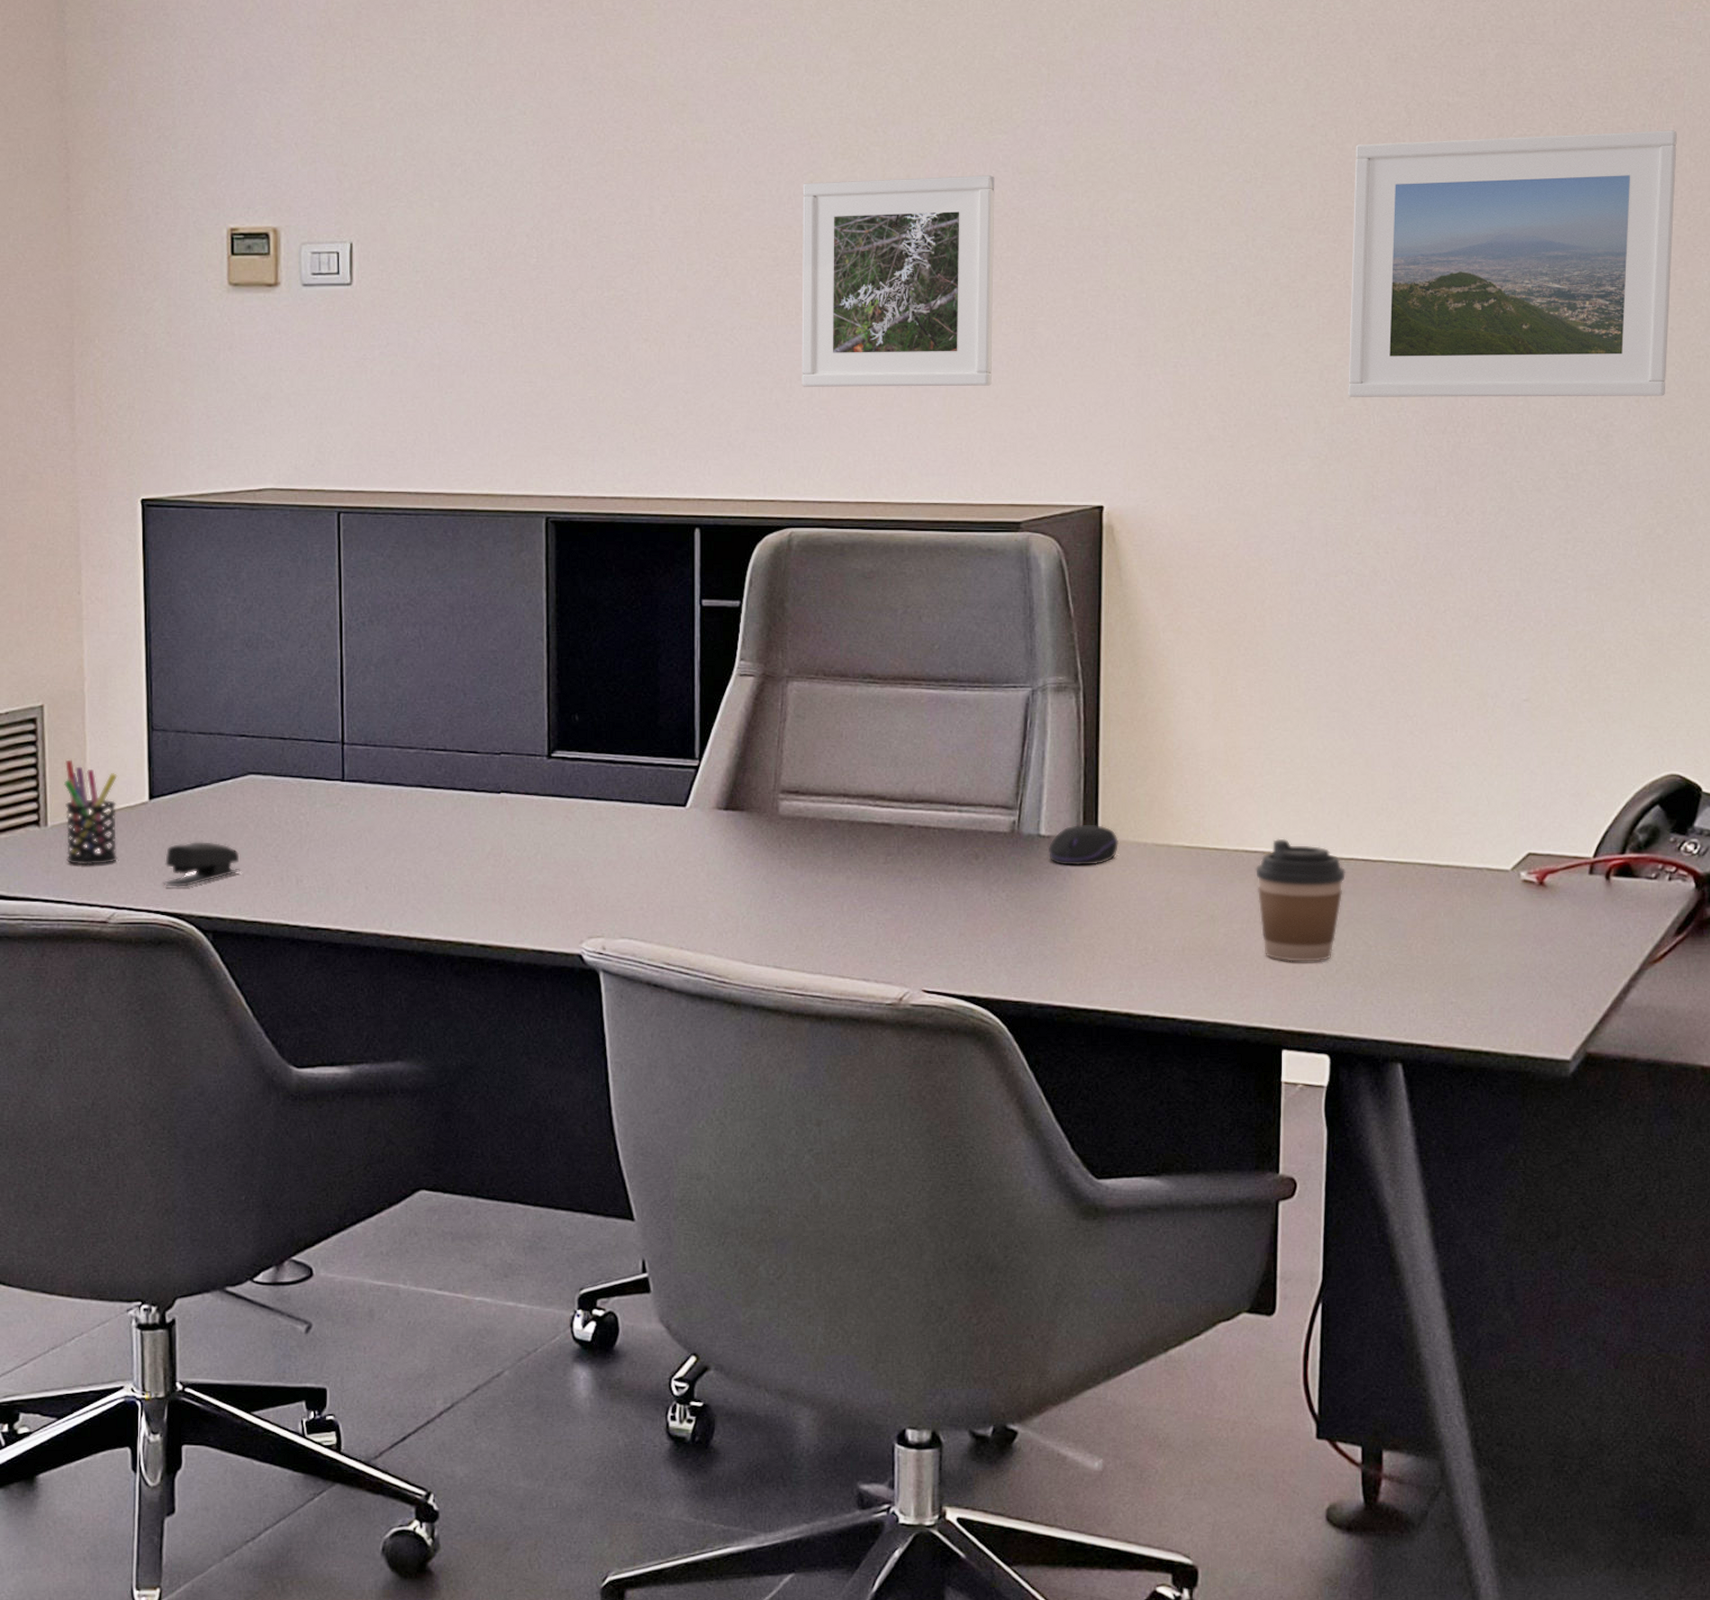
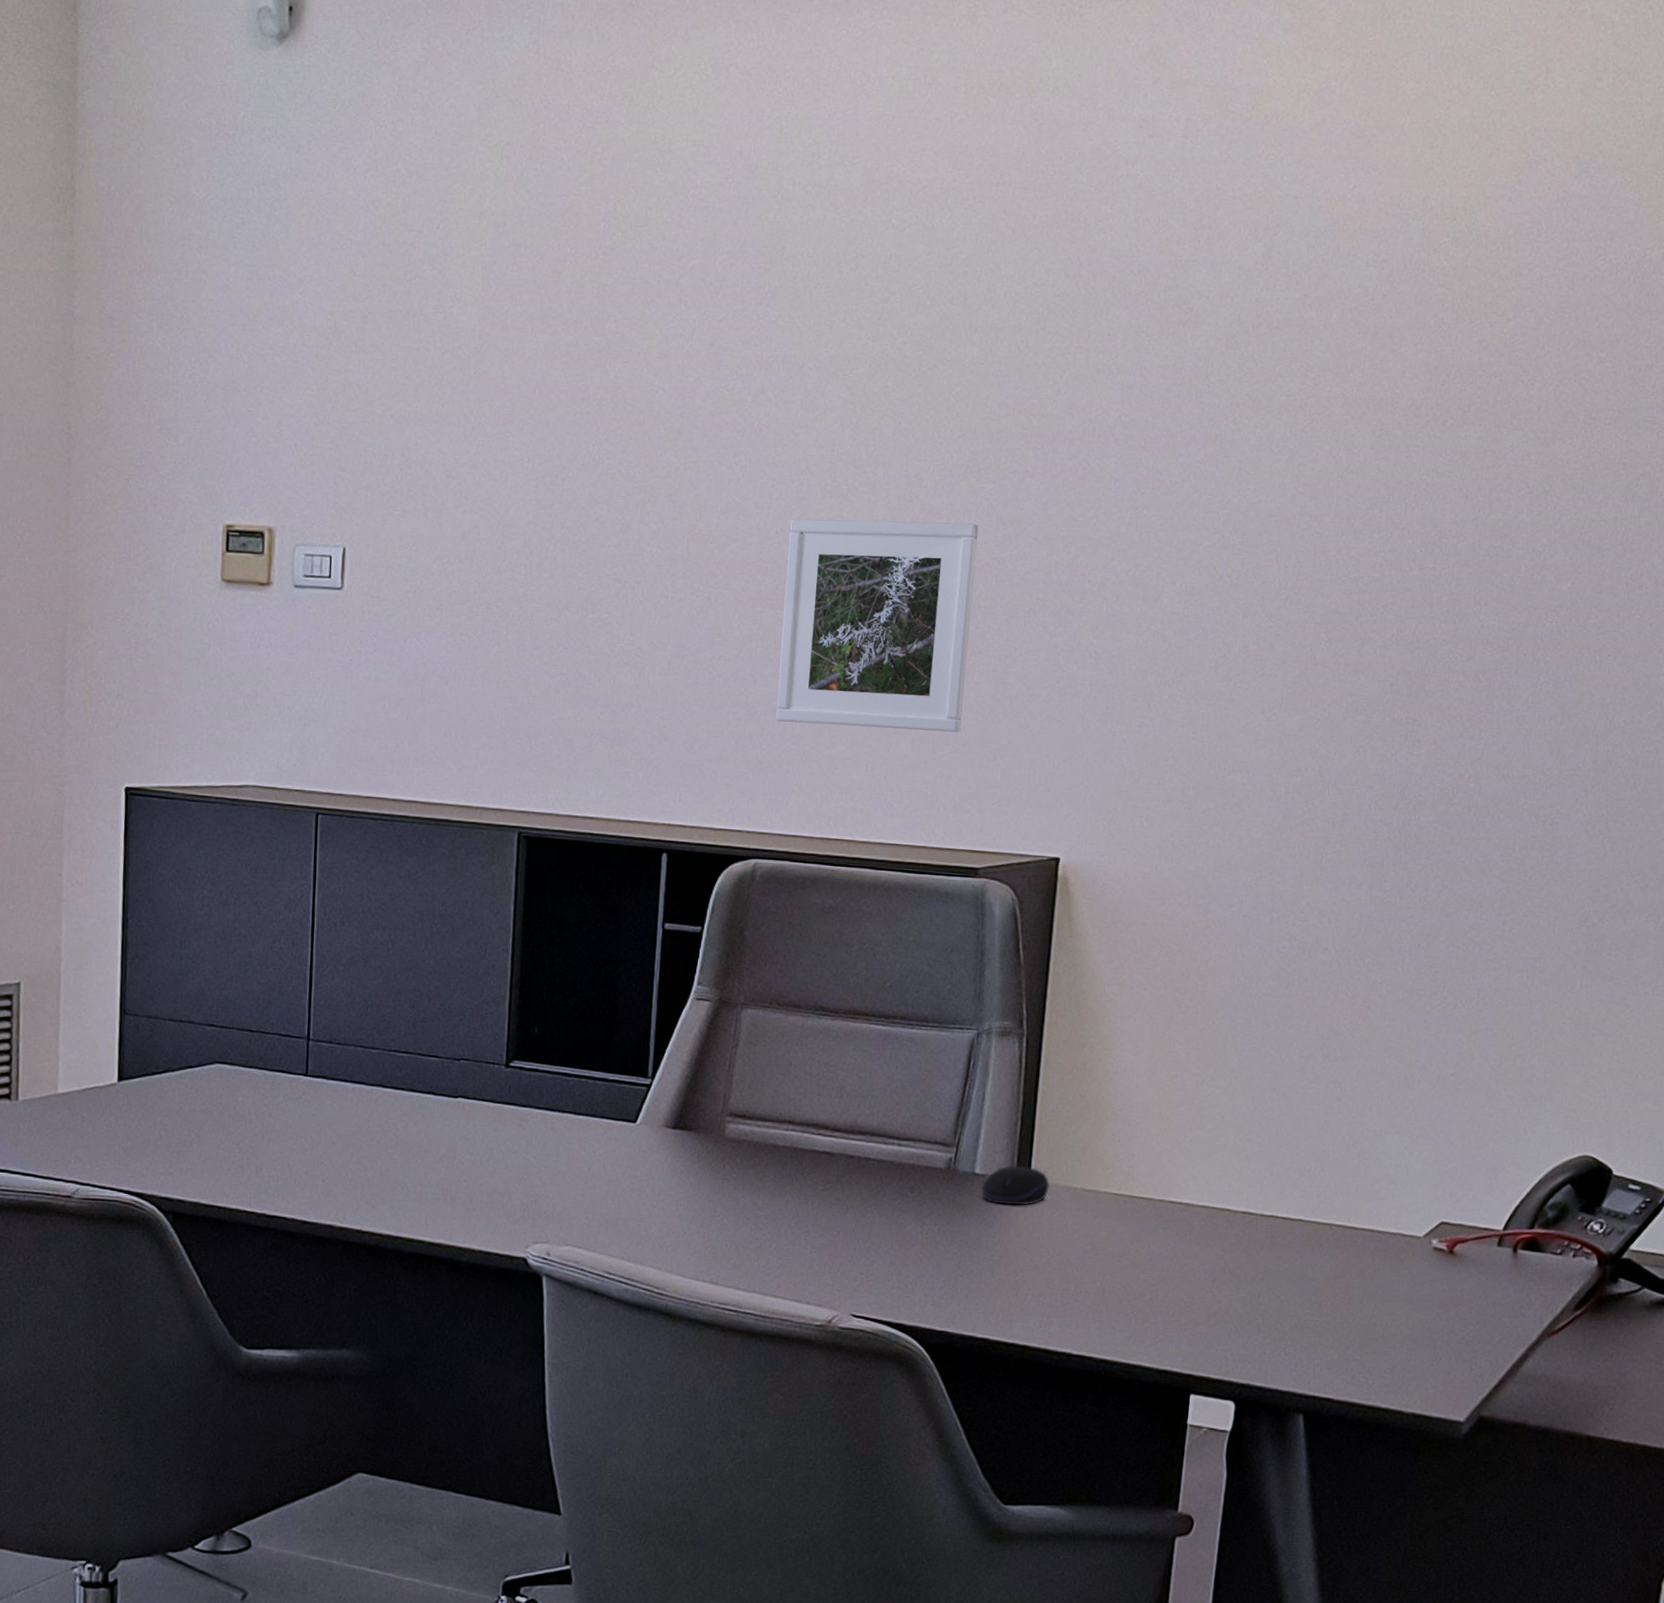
pen holder: present [63,759,118,866] -> none [35,1037,89,1141]
stapler: present [163,842,241,887] -> none [127,1125,203,1168]
coffee cup: present [1256,838,1347,962] -> none [1178,1191,1266,1313]
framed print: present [1348,130,1677,397] -> none [1305,517,1648,788]

